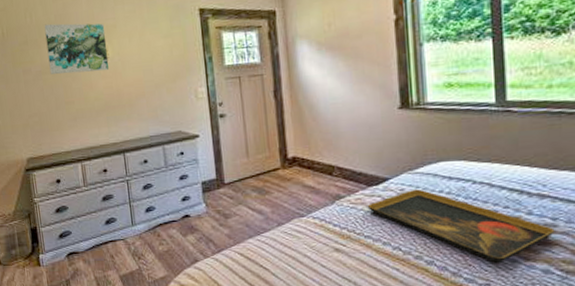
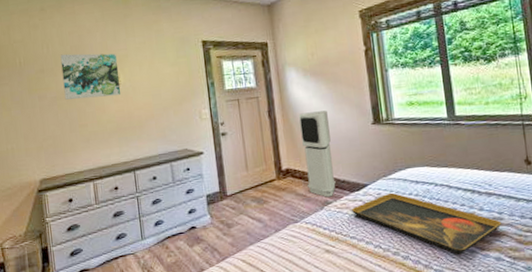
air purifier: none [310,91,351,191] -> present [299,110,336,197]

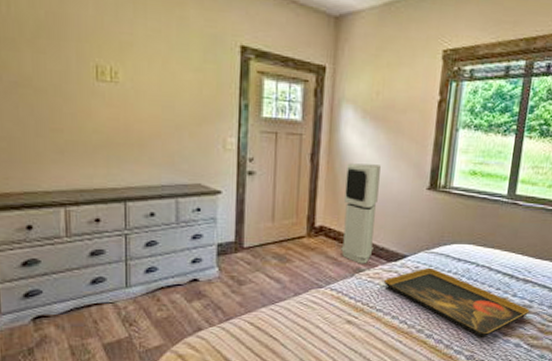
wall art: present [60,53,121,100] -> none [28,20,118,98]

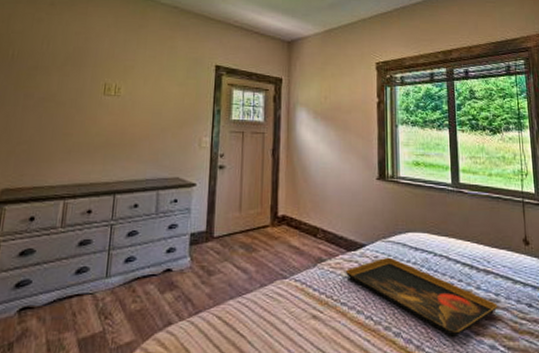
air purifier: present [341,163,381,264] -> none [303,157,333,254]

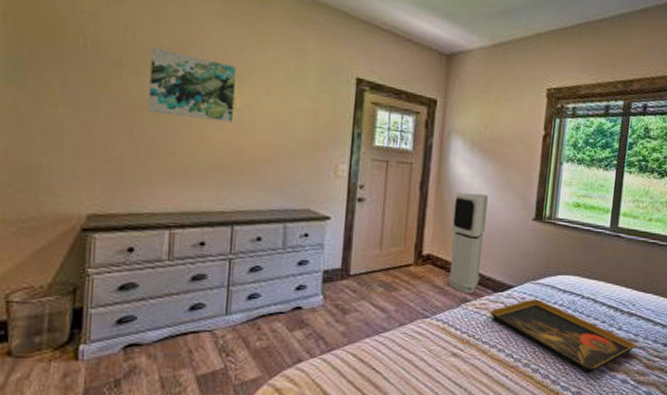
wall art: none [54,53,123,108] -> present [148,47,237,123]
air purifier: none [303,157,333,254] -> present [448,192,488,294]

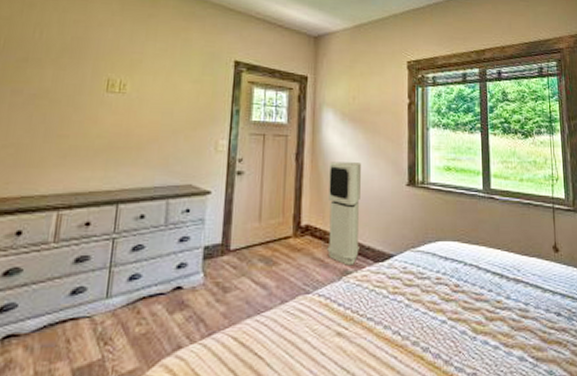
wall art: present [148,47,237,123] -> none [47,44,129,107]
decorative tray: present [489,298,636,374] -> none [372,267,527,351]

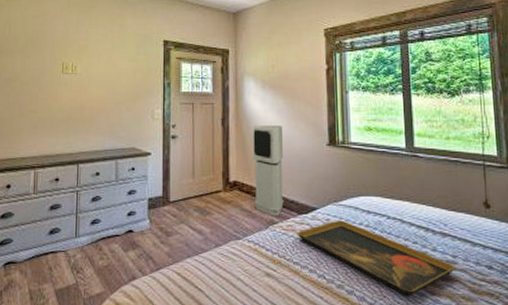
decorative tray: none [372,267,527,351] -> present [297,220,455,297]

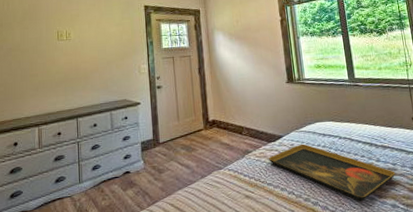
air purifier: present [253,125,284,217] -> none [225,70,255,147]

